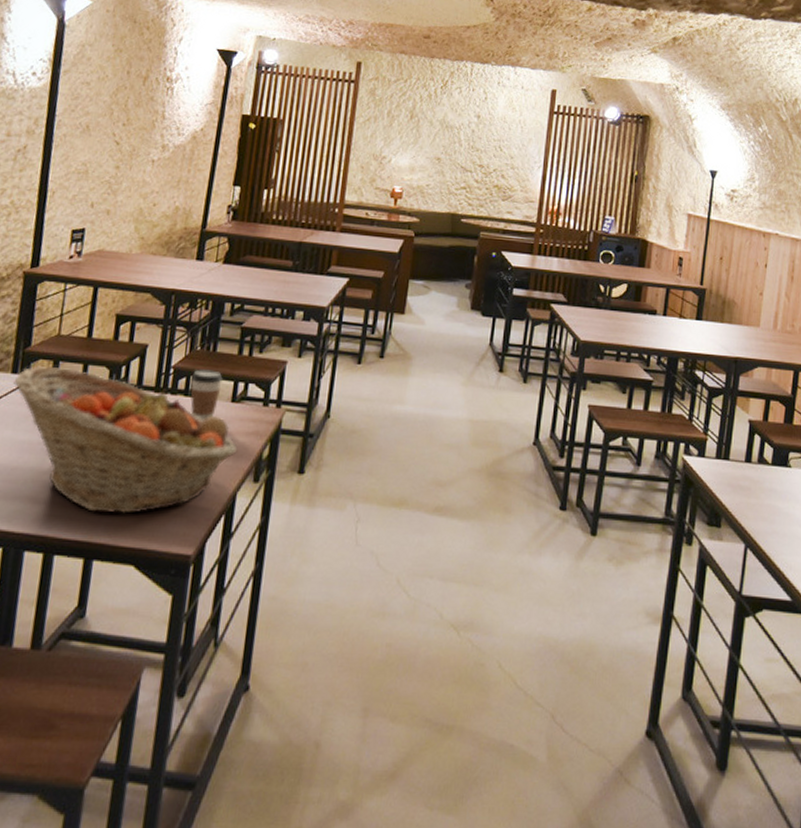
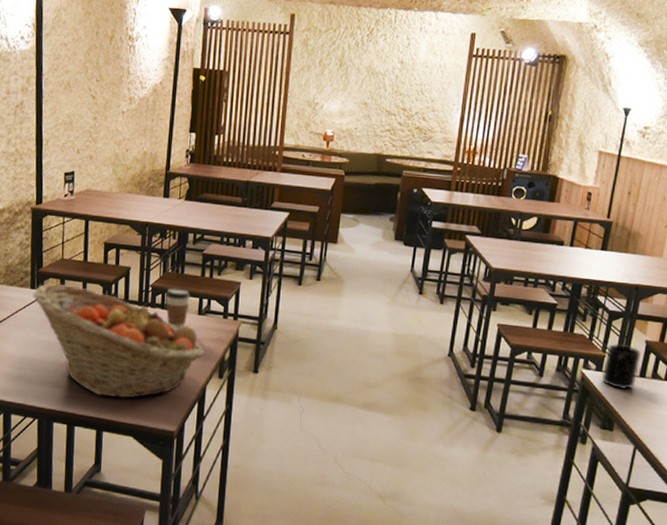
mug: none [704,424,746,478] -> present [601,344,642,390]

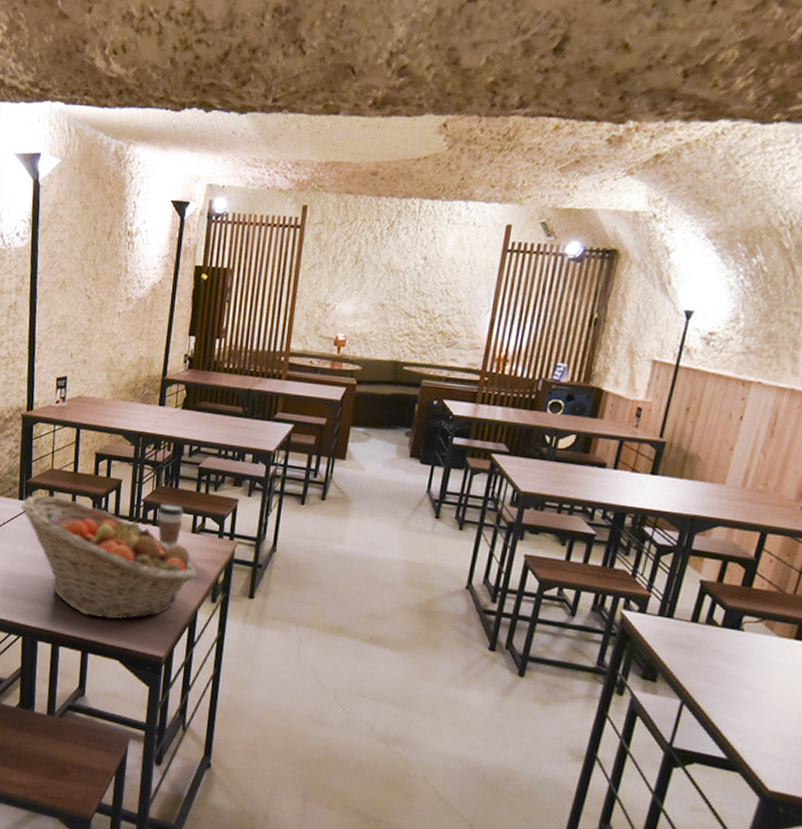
mug: present [601,344,642,390] -> none [644,582,695,636]

